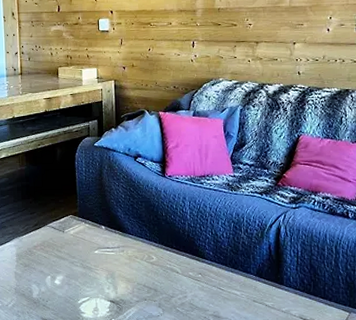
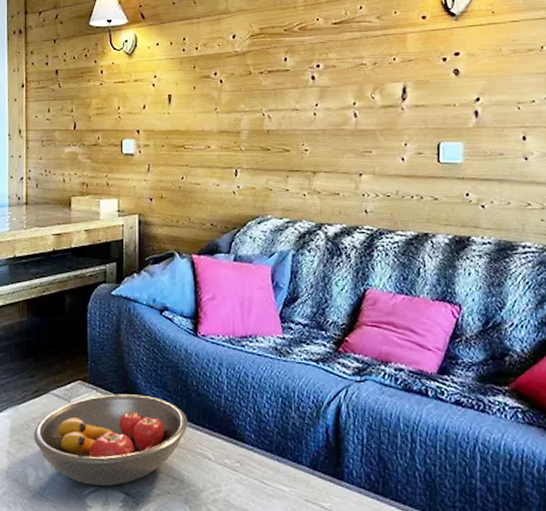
fruit bowl: none [36,224,159,296] -> present [34,394,187,486]

